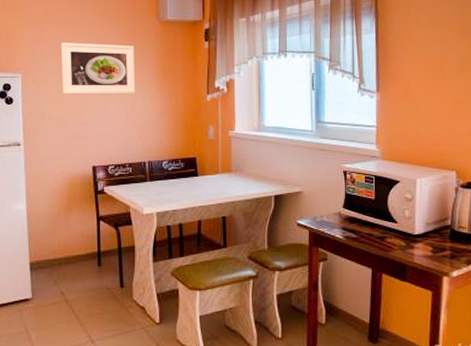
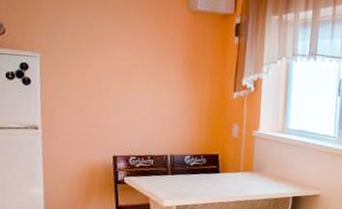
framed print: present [61,42,136,95] -> none [83,24,162,85]

